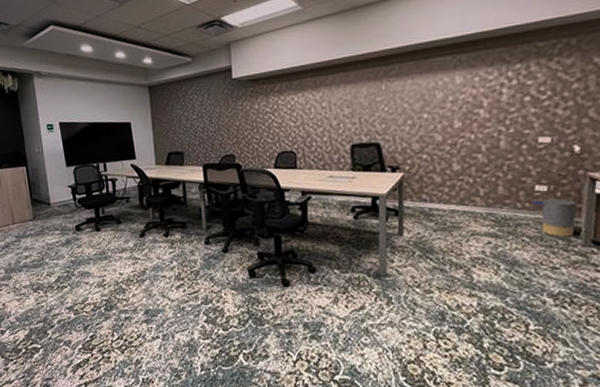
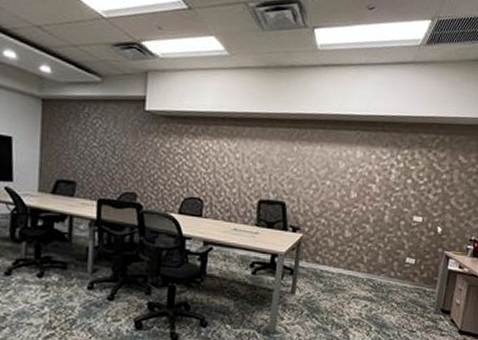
trash can: present [531,198,577,238] -> none [402,270,434,305]

